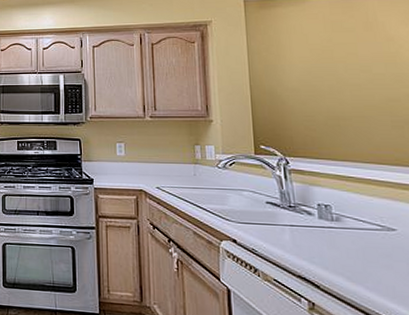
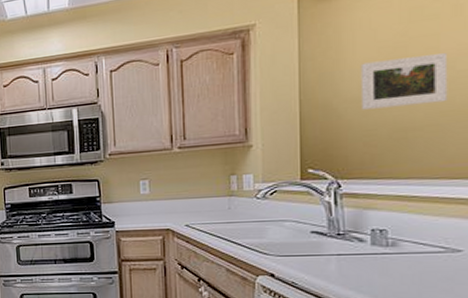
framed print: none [297,59,369,99] -> present [360,53,448,110]

